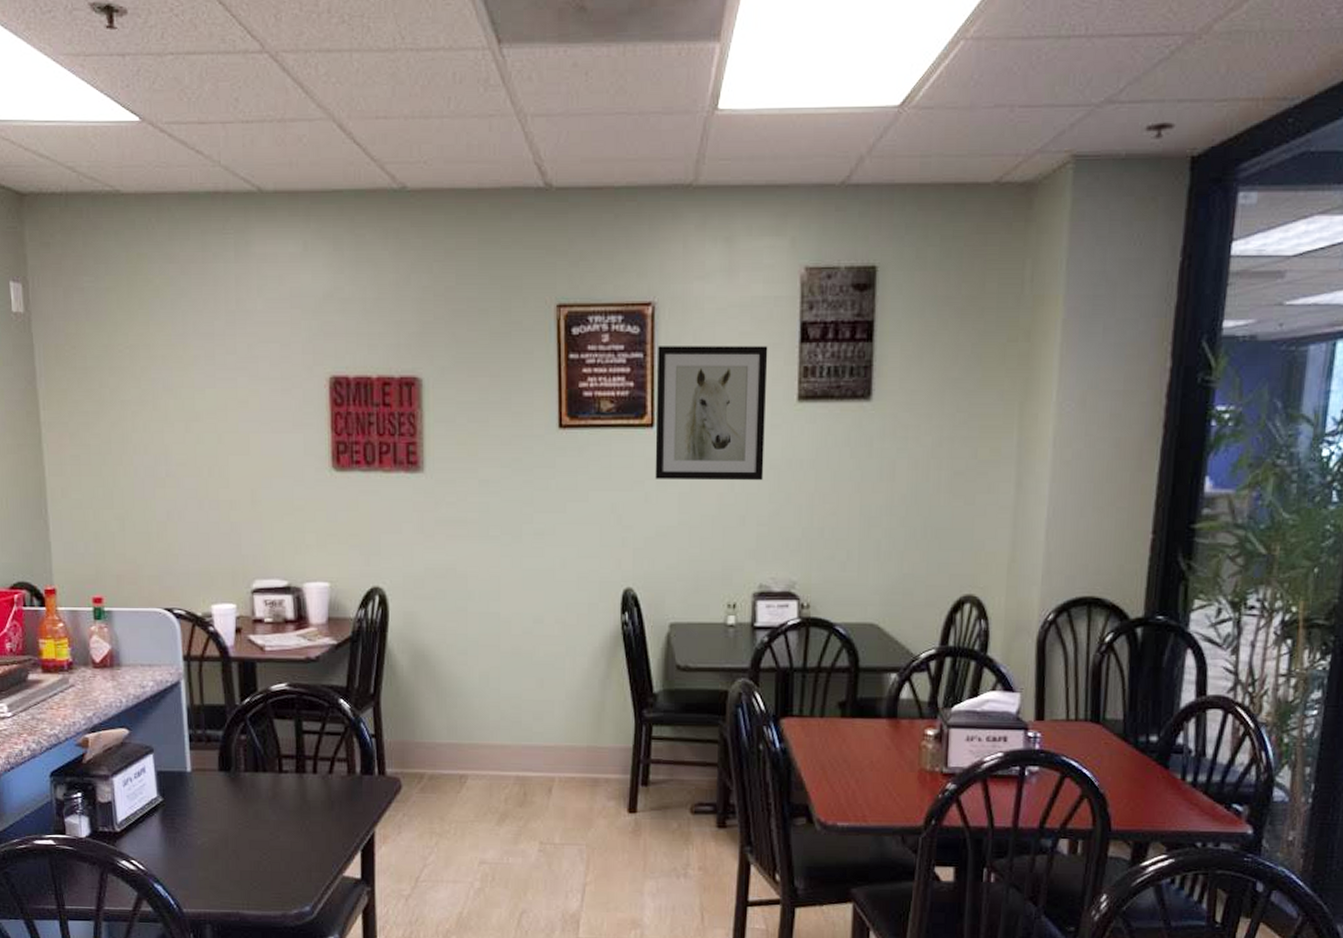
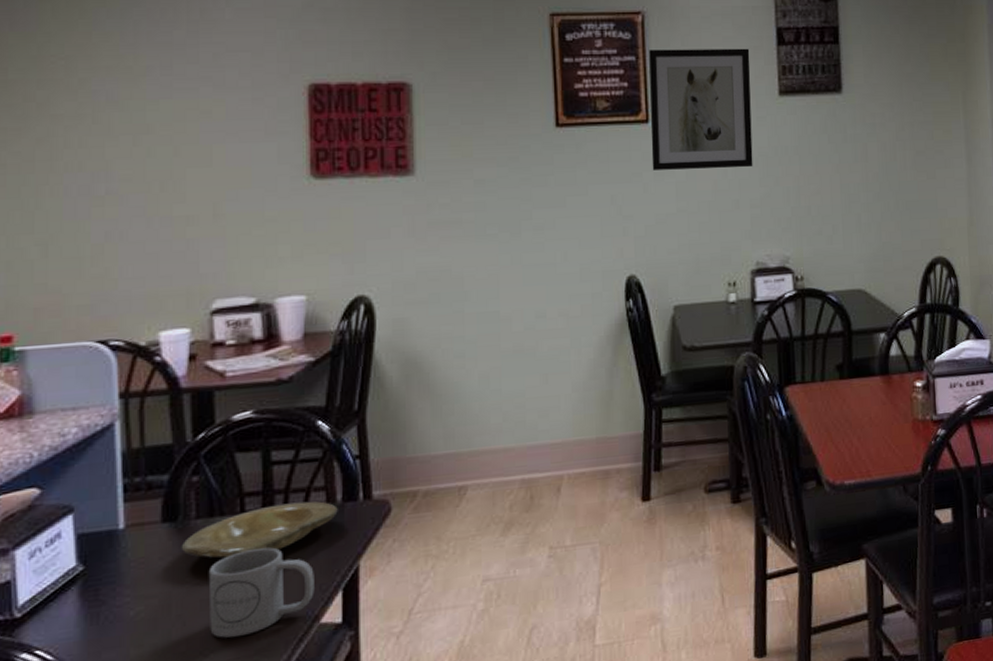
plate: none [234,769,357,808] -> present [181,501,338,559]
mug: none [255,804,339,876] -> present [208,547,314,638]

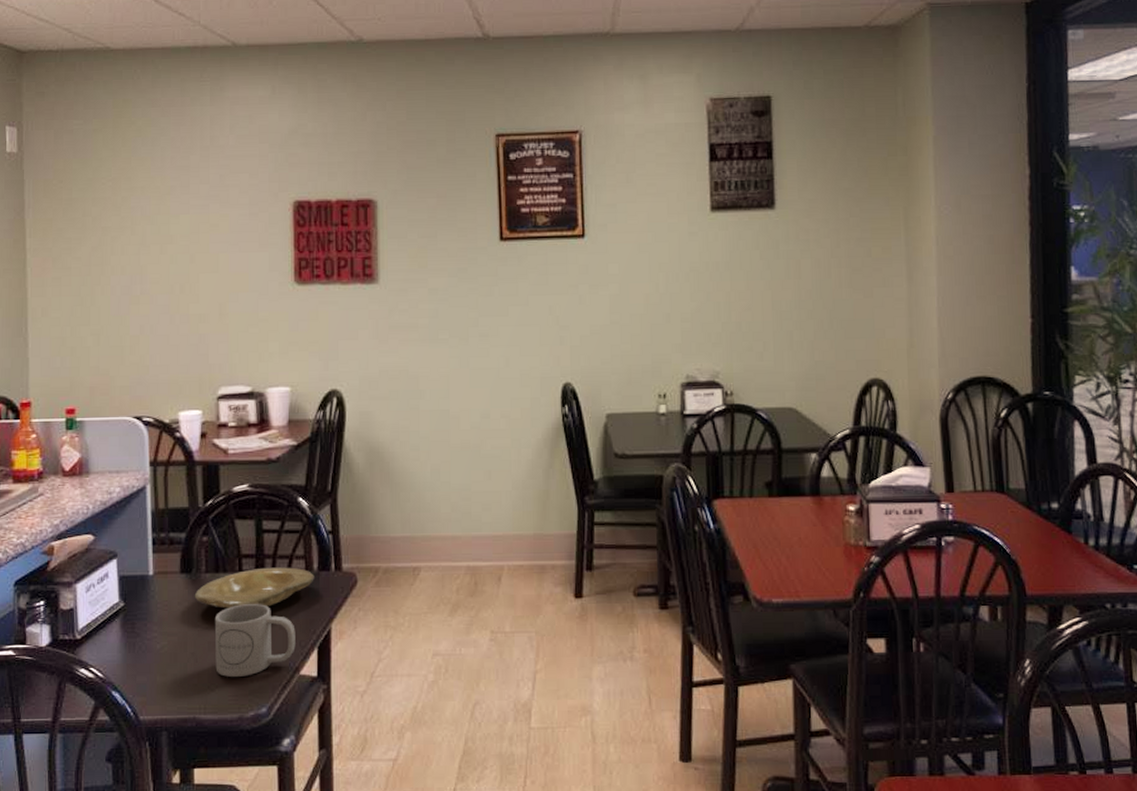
wall art: present [649,48,753,170] -> none [586,165,684,283]

